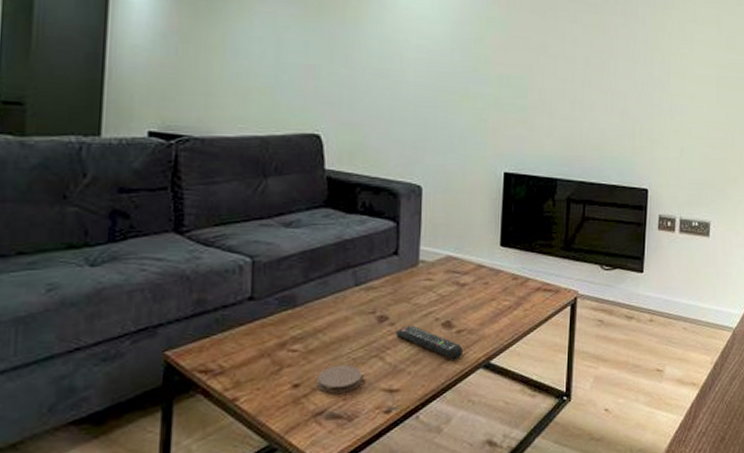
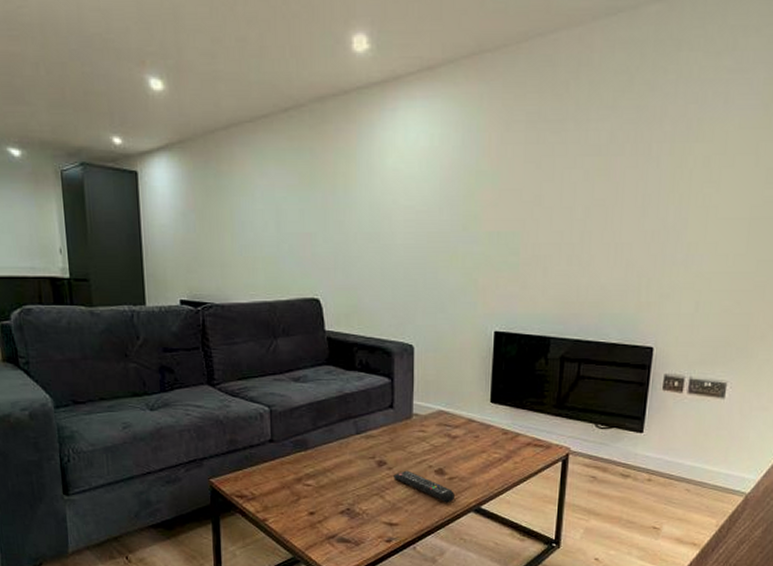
coaster: present [318,364,362,394] -> none [329,499,365,522]

